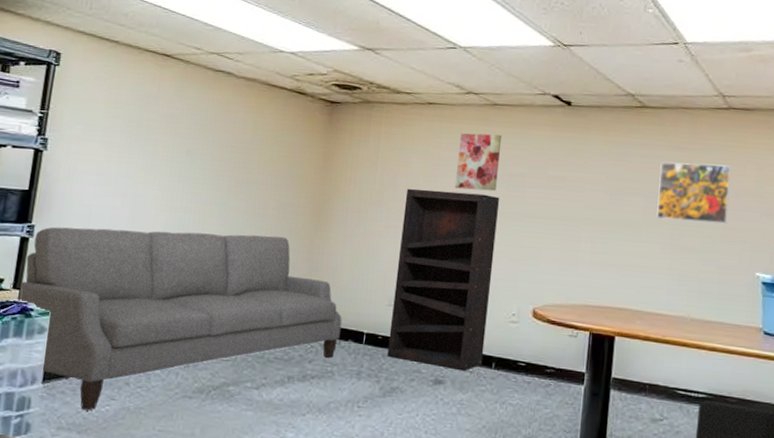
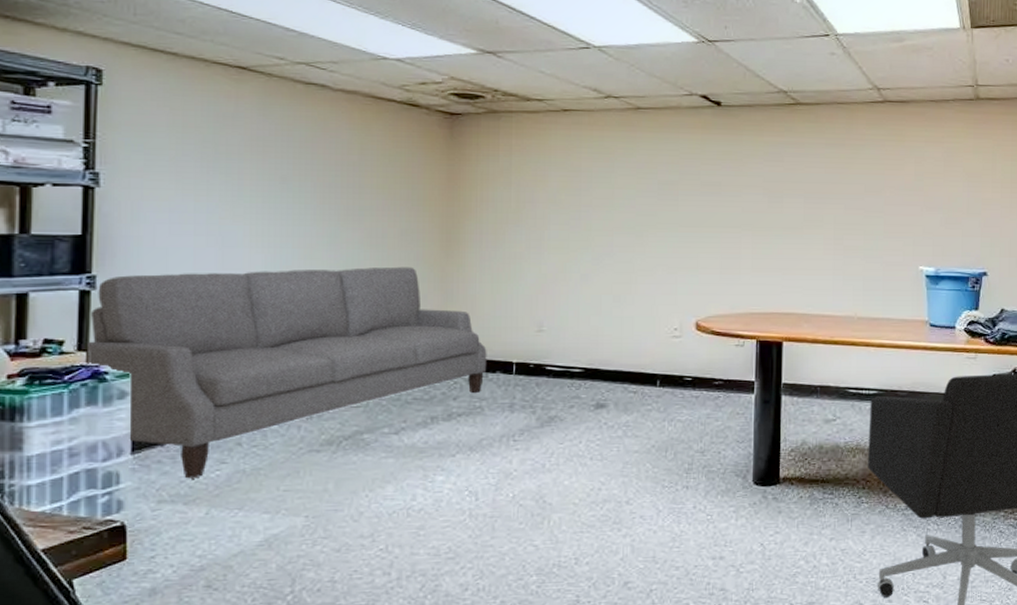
bookshelf: present [387,188,500,371] -> none [541,204,652,392]
wall art: present [454,133,502,192] -> none [600,140,649,202]
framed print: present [656,162,731,224] -> none [817,159,890,220]

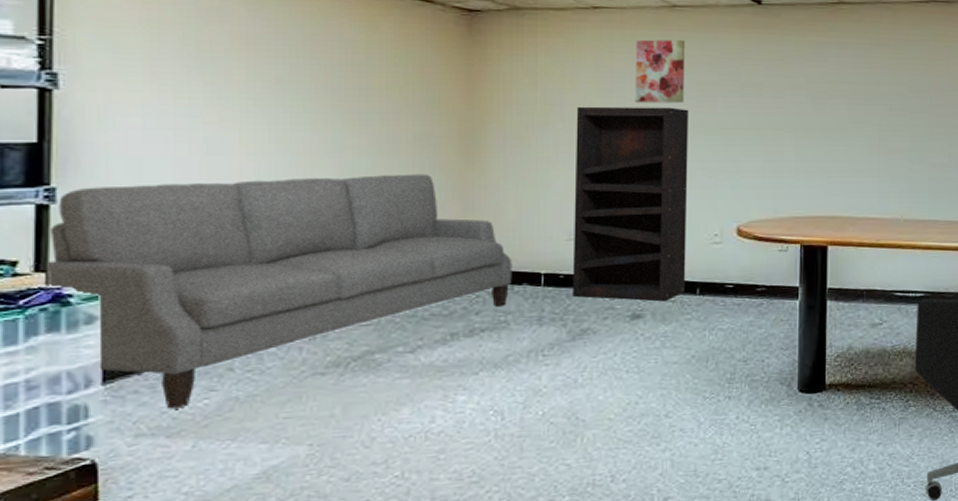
bookshelf: none [541,204,652,392] -> present [572,106,689,302]
wall art: none [600,140,649,202] -> present [634,39,686,104]

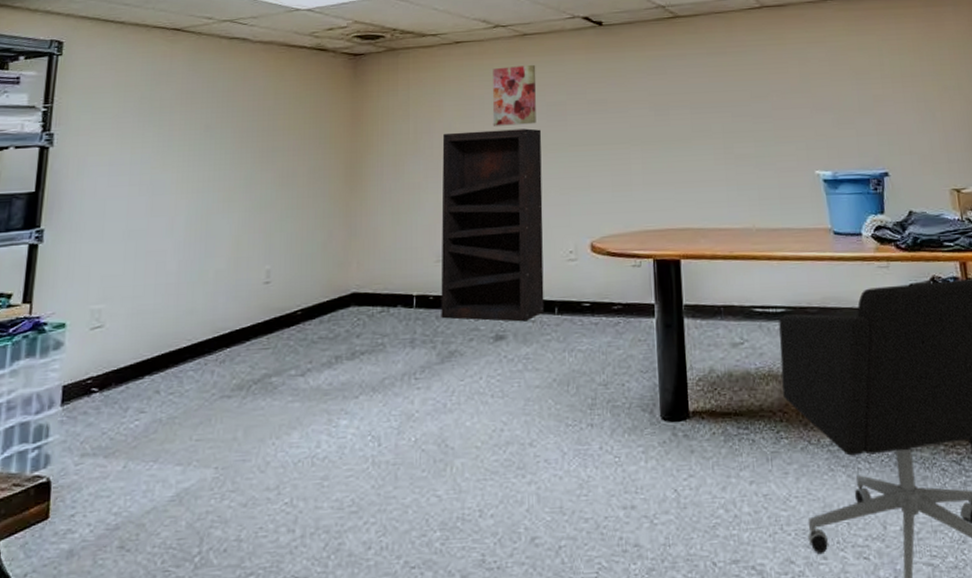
sofa: present [29,174,512,409] -> none [19,203,388,430]

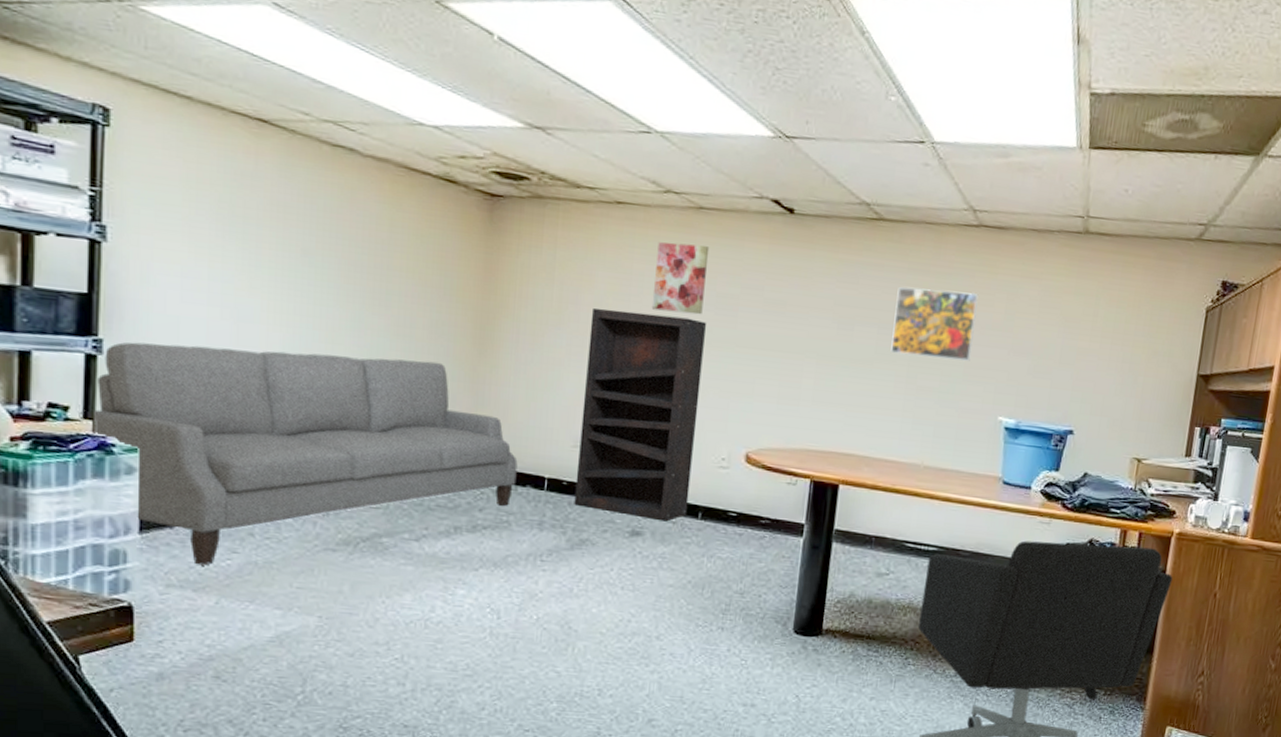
sofa: none [19,203,388,430] -> present [79,342,518,566]
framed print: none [701,63,778,129] -> present [890,287,979,361]

